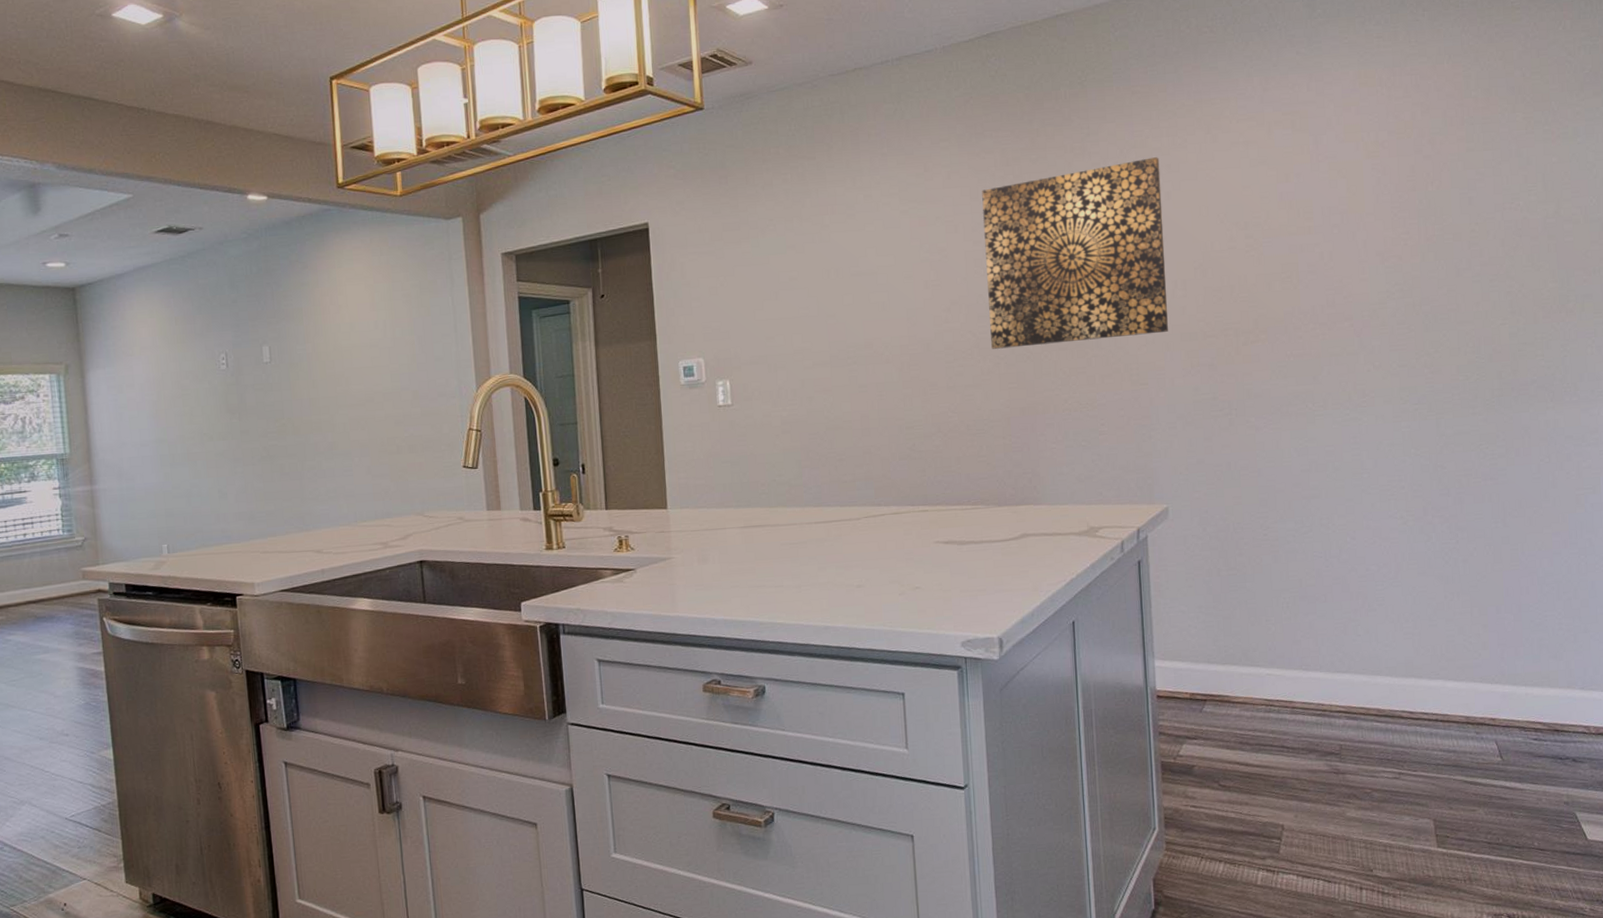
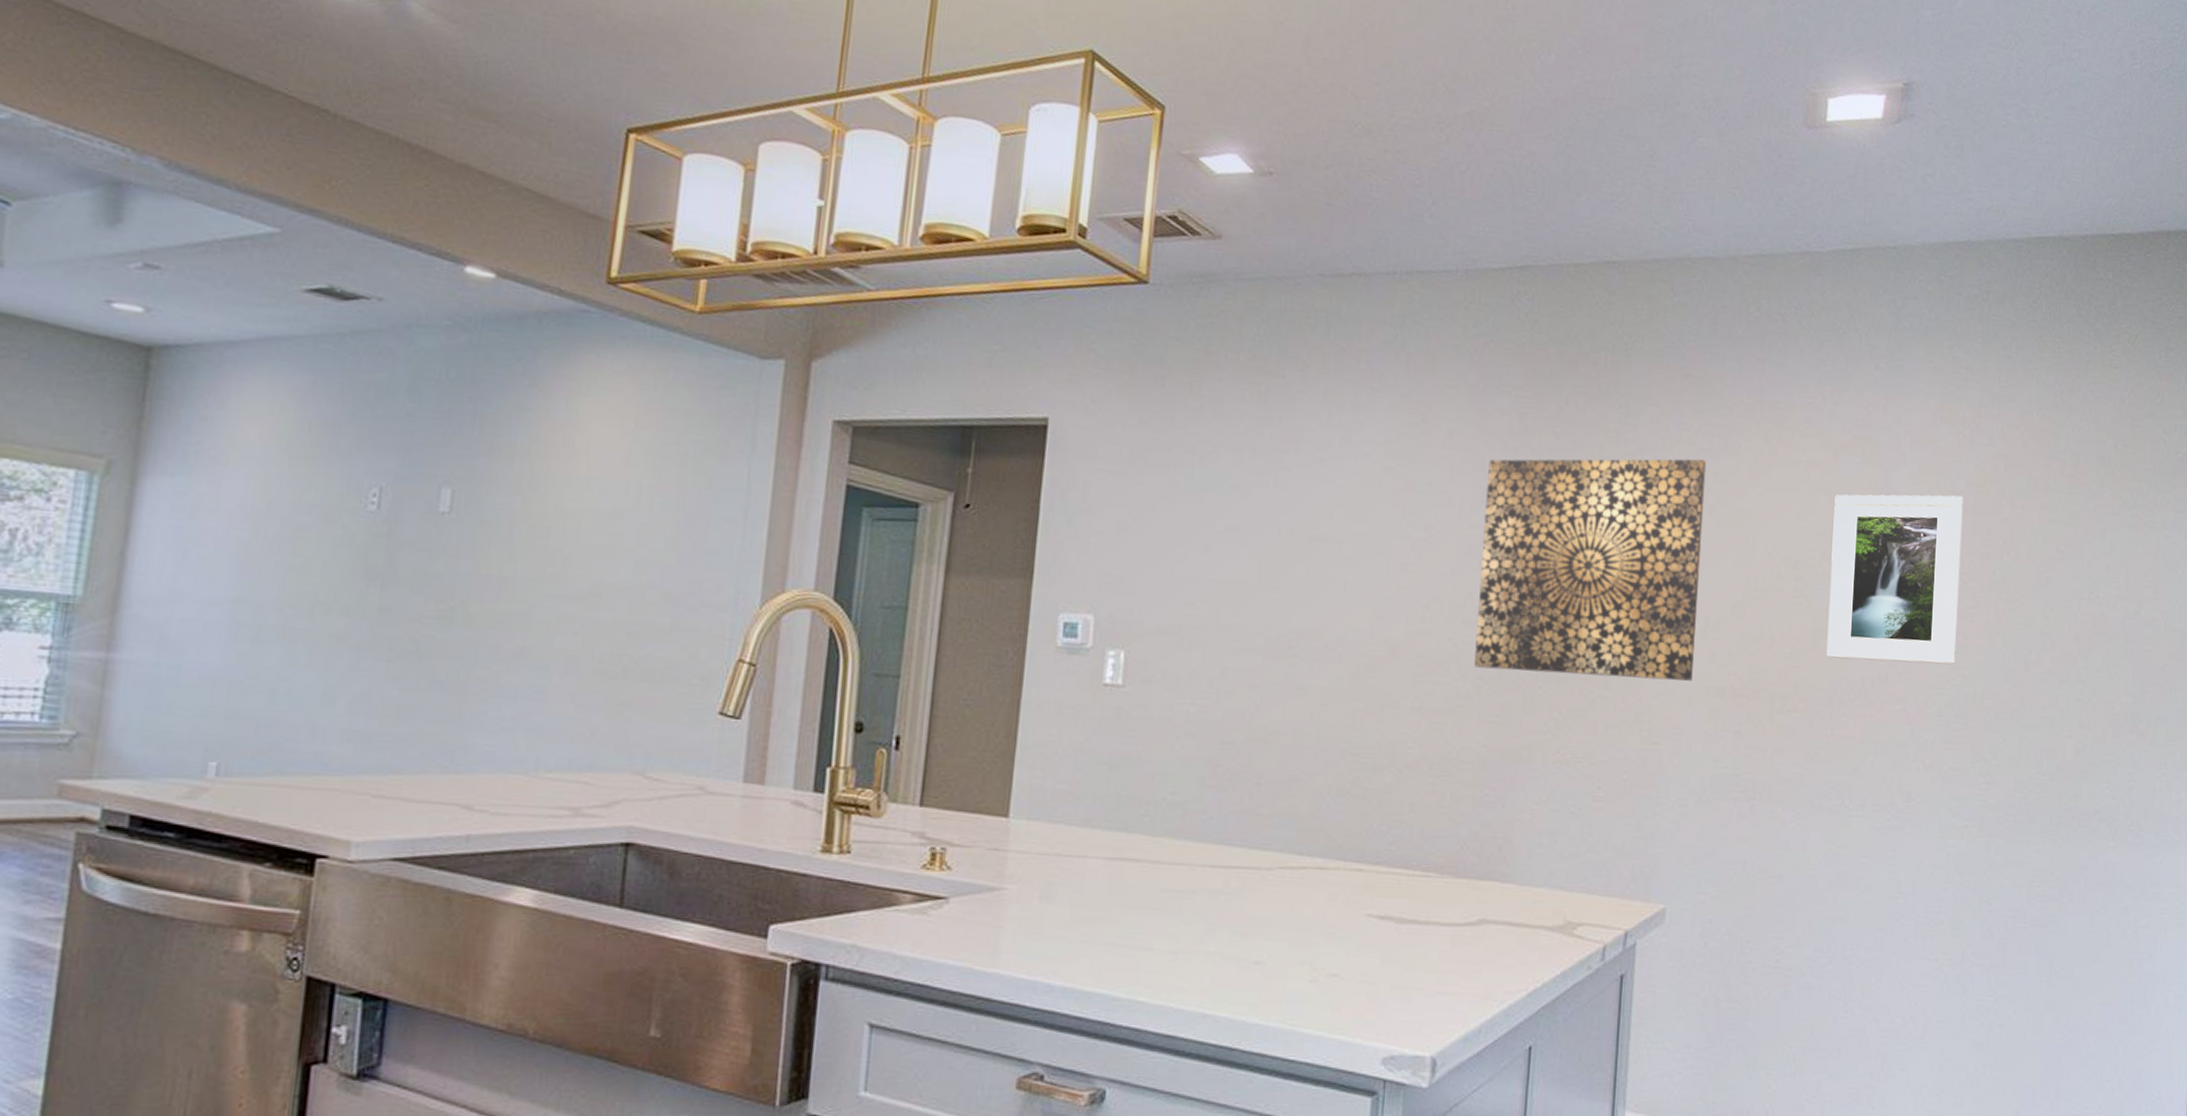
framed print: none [1272,143,1393,295] -> present [1826,494,1964,665]

